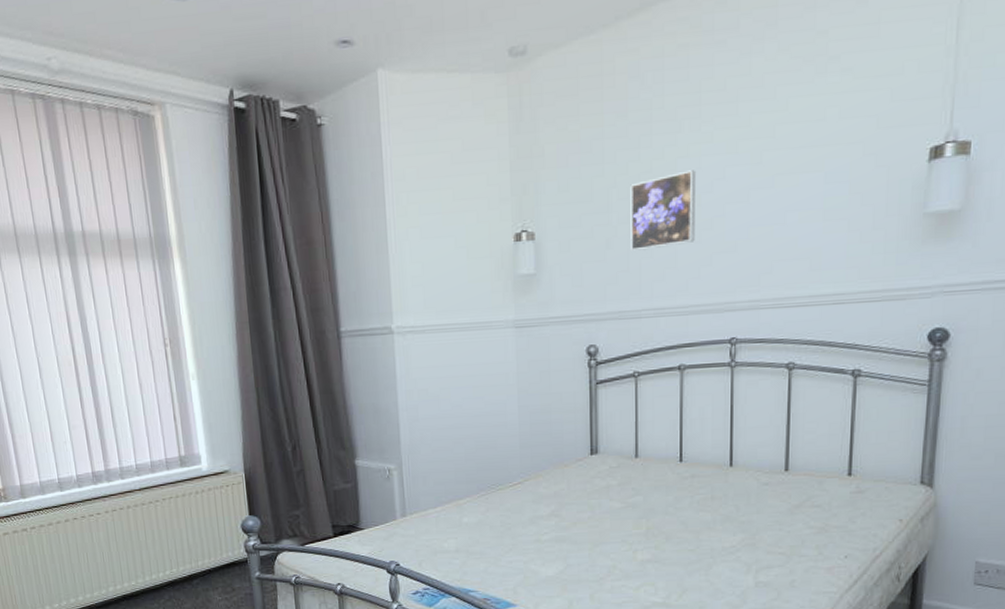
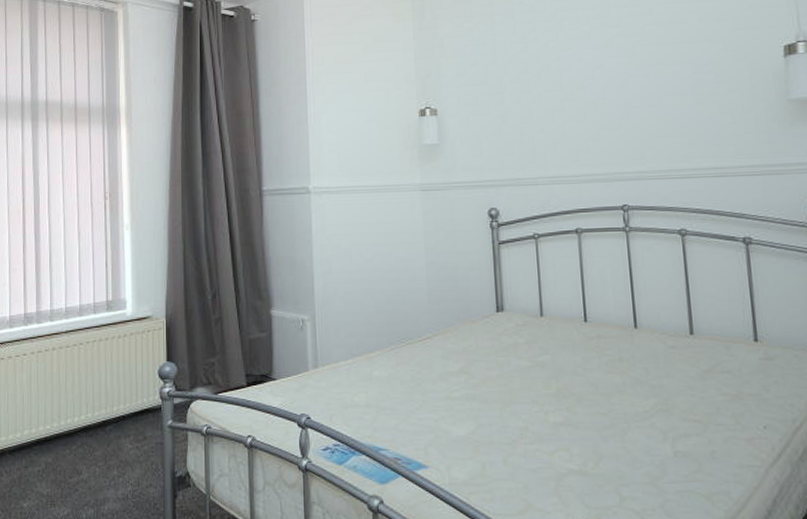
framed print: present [630,170,695,251] -> none [520,60,581,126]

